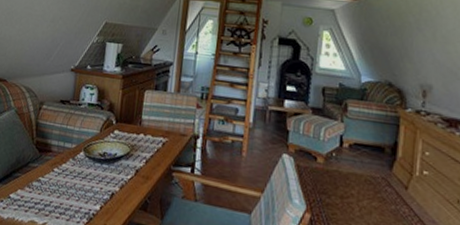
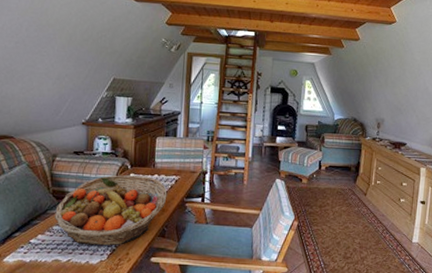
fruit basket: none [34,130,153,214] -> present [53,175,167,246]

